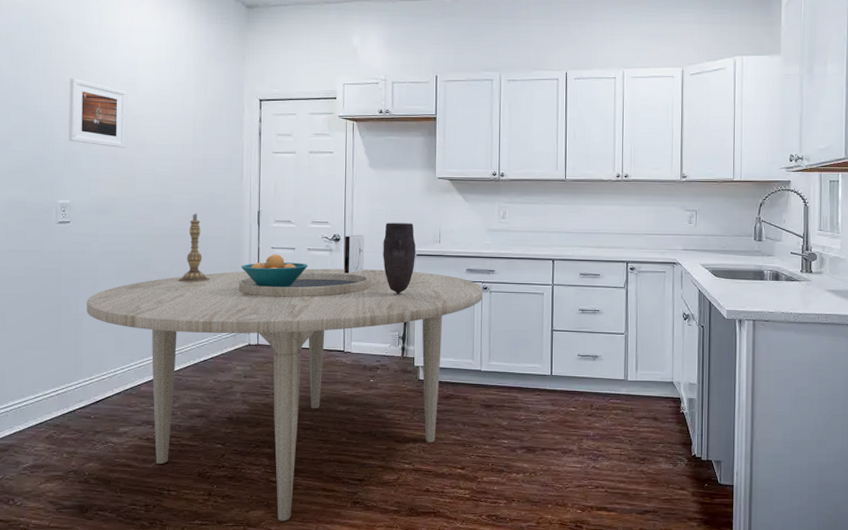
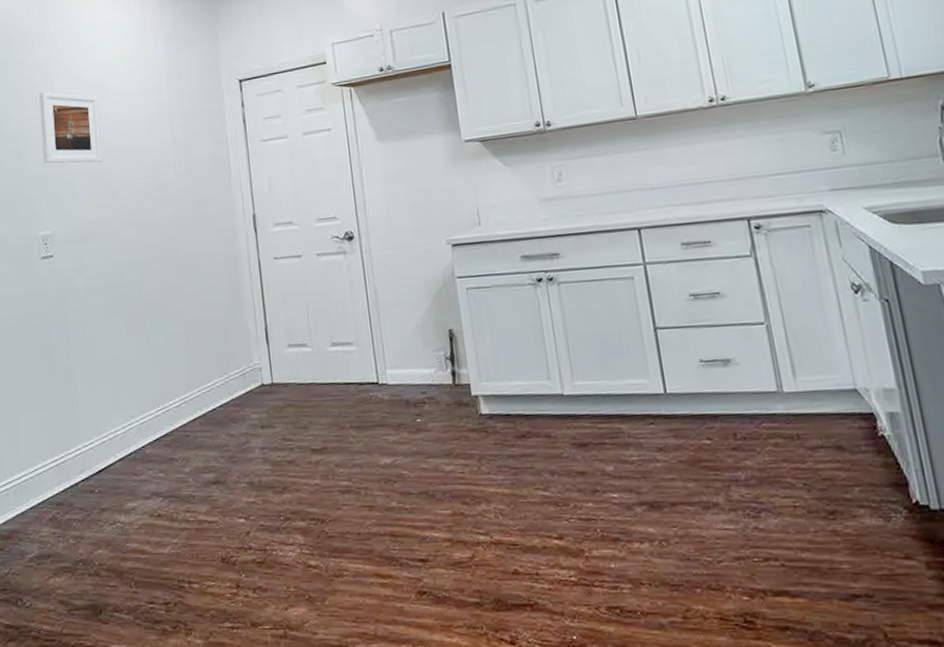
dining table: present [87,268,483,521] -> none [78,266,549,621]
candlestick: present [177,212,210,282] -> none [172,226,208,313]
fruit bowl: present [241,254,308,288] -> none [241,265,320,309]
vase: present [344,223,416,294] -> none [359,204,453,301]

